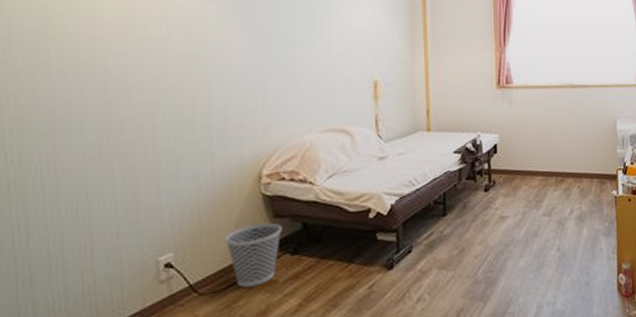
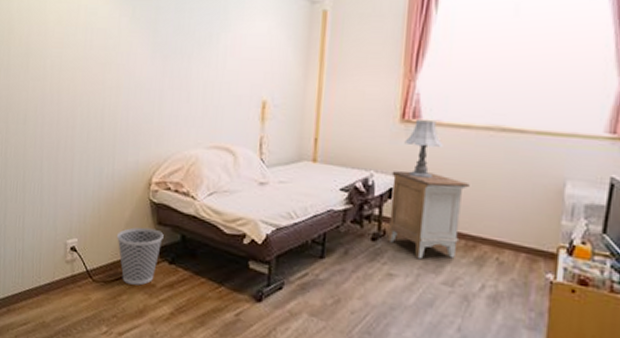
nightstand: none [495,127,554,200] -> present [388,171,470,260]
table lamp: none [502,85,532,133] -> present [404,120,443,179]

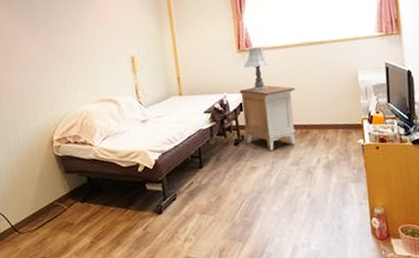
wastebasket: present [117,227,164,286] -> none [32,177,73,228]

